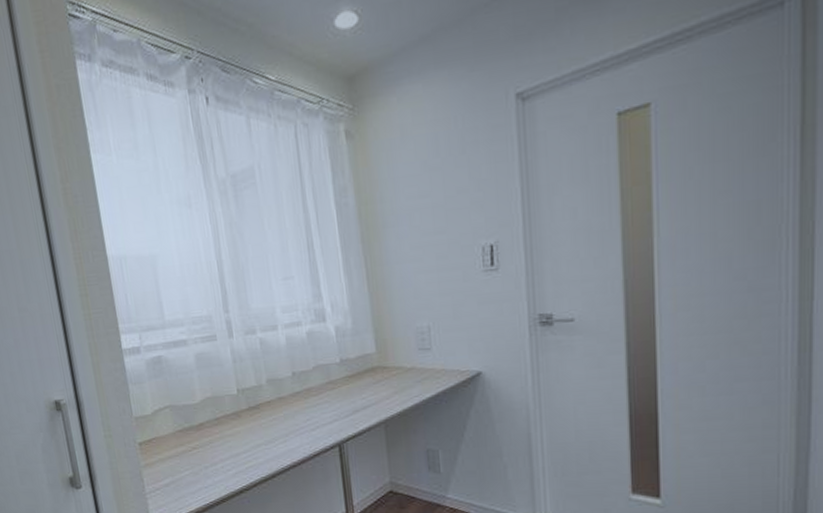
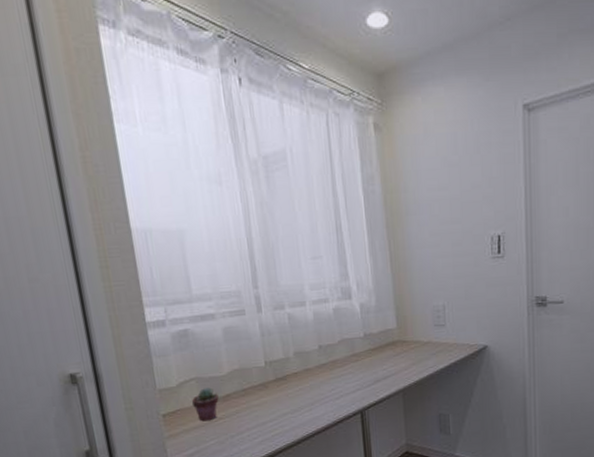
potted succulent: none [166,416,193,451] -> present [191,387,219,422]

